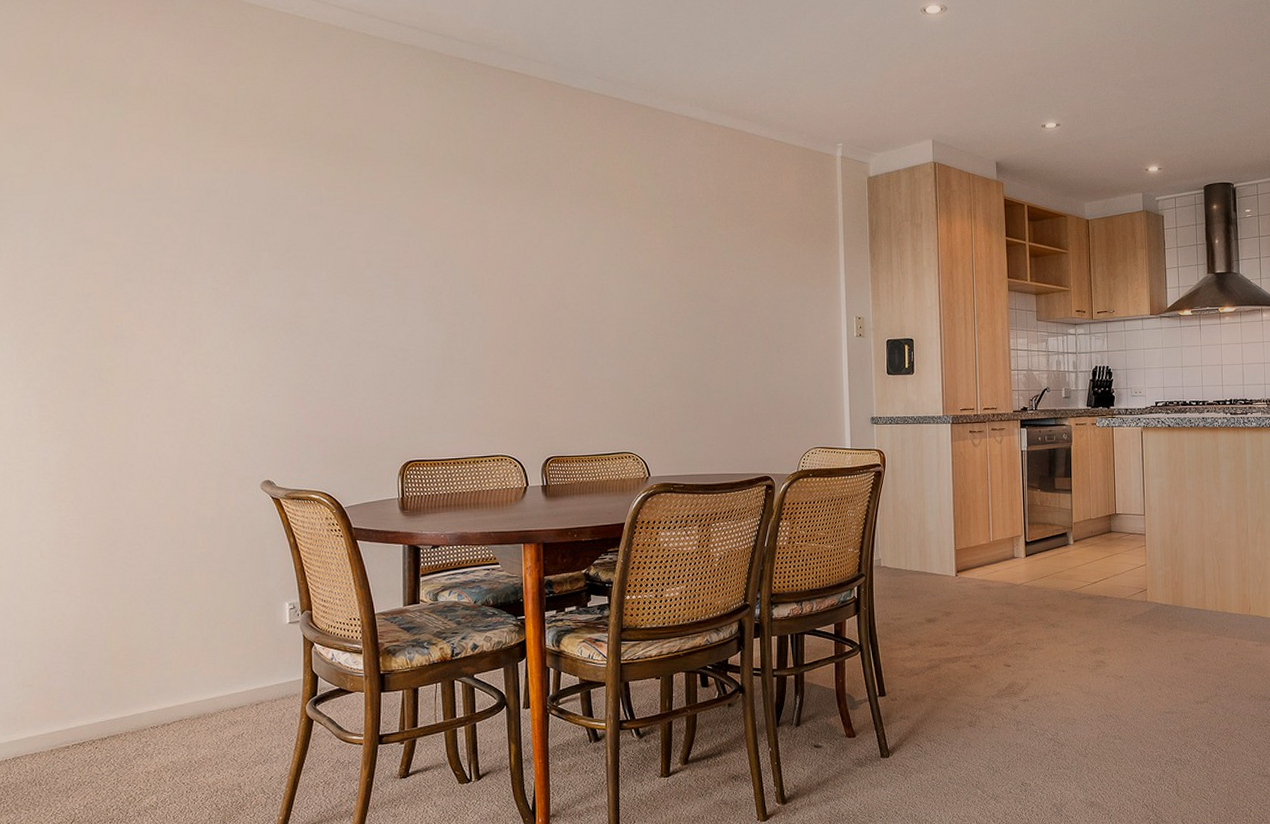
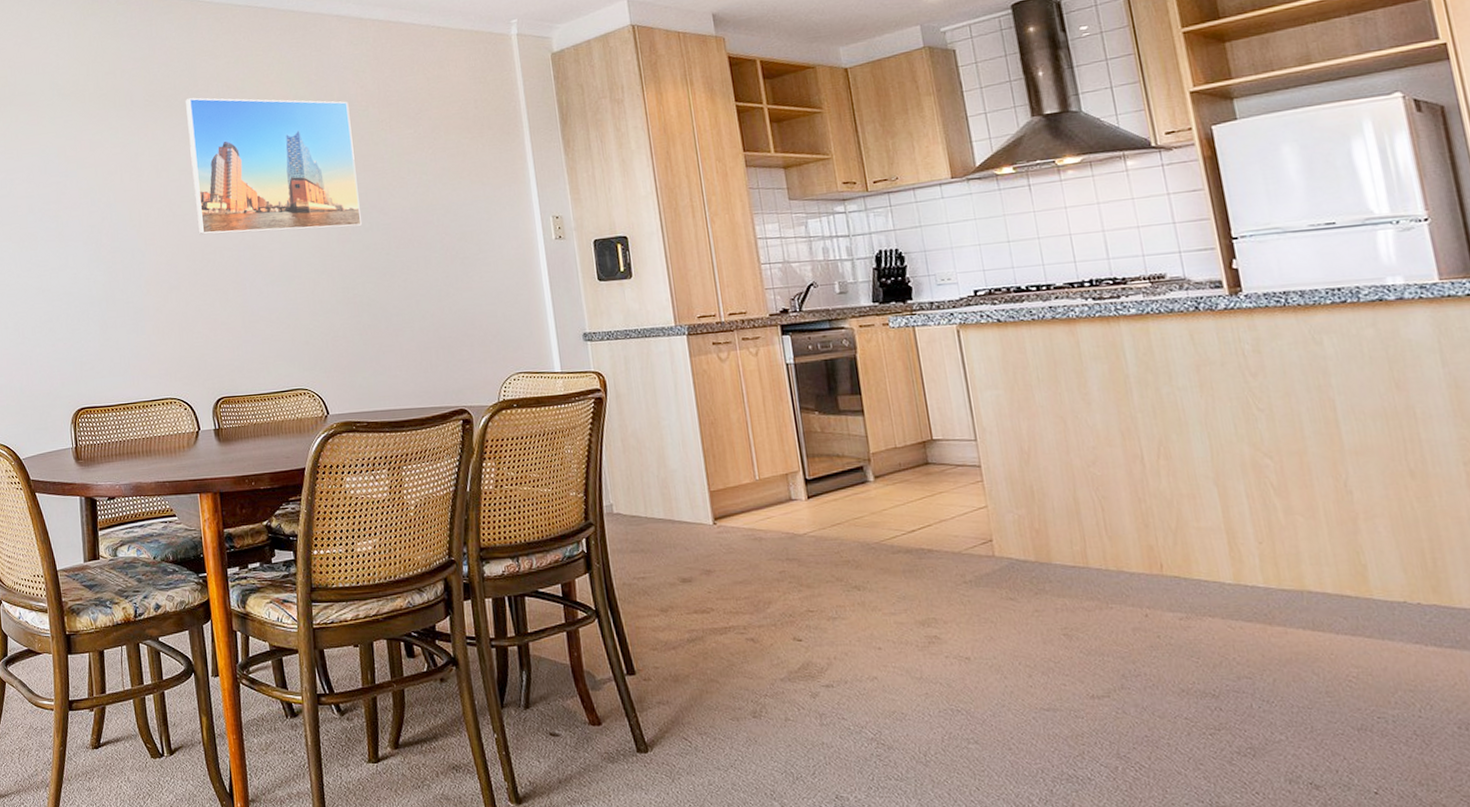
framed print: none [537,175,693,311] -> present [185,98,362,235]

